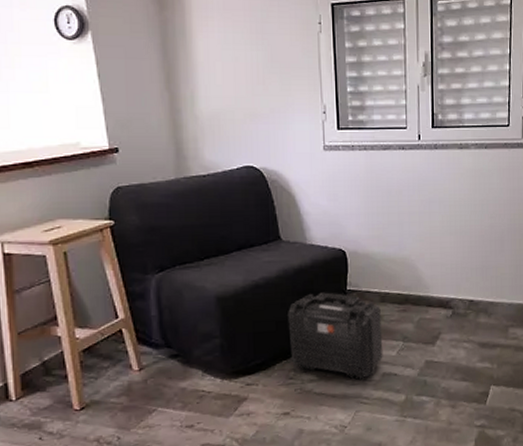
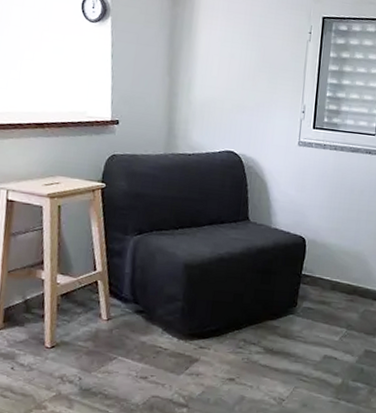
backpack: present [288,292,383,381] -> none [243,273,331,359]

